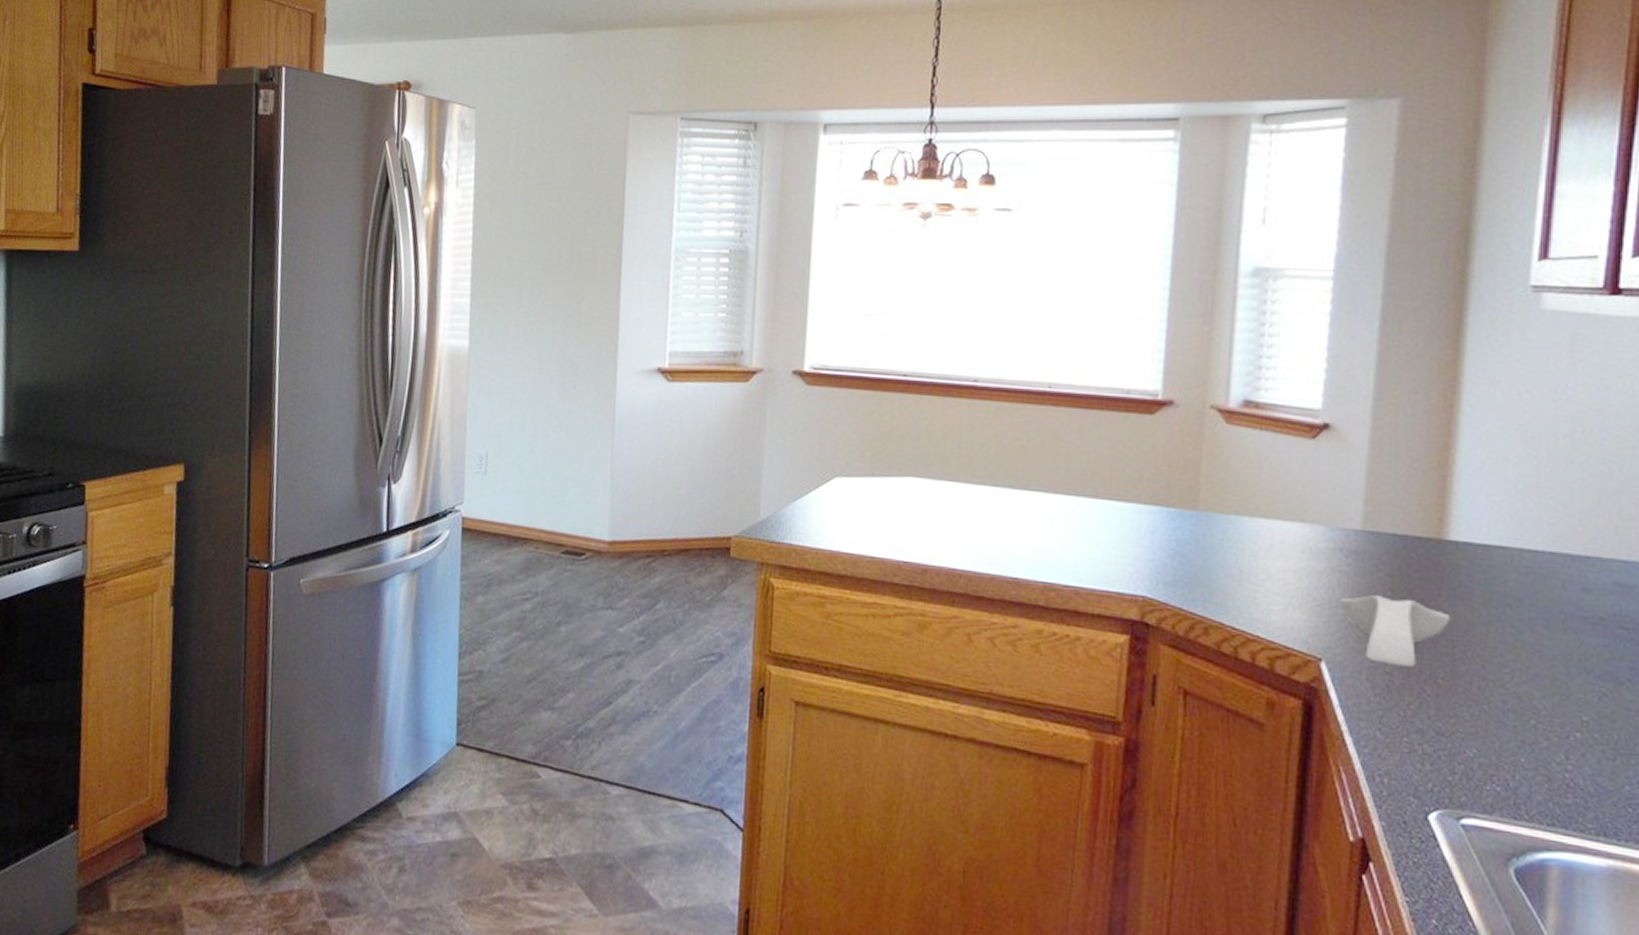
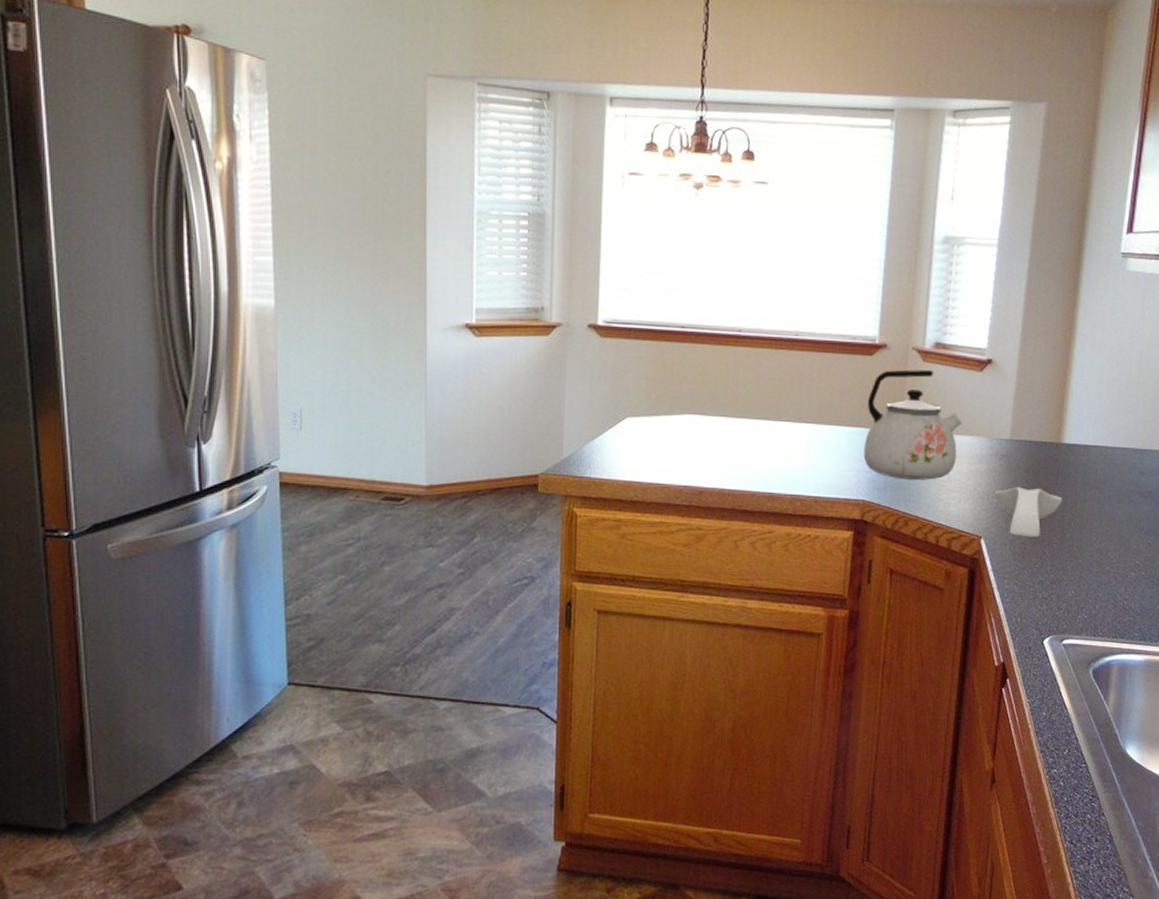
kettle: none [1142,433,1287,577] -> present [863,369,962,480]

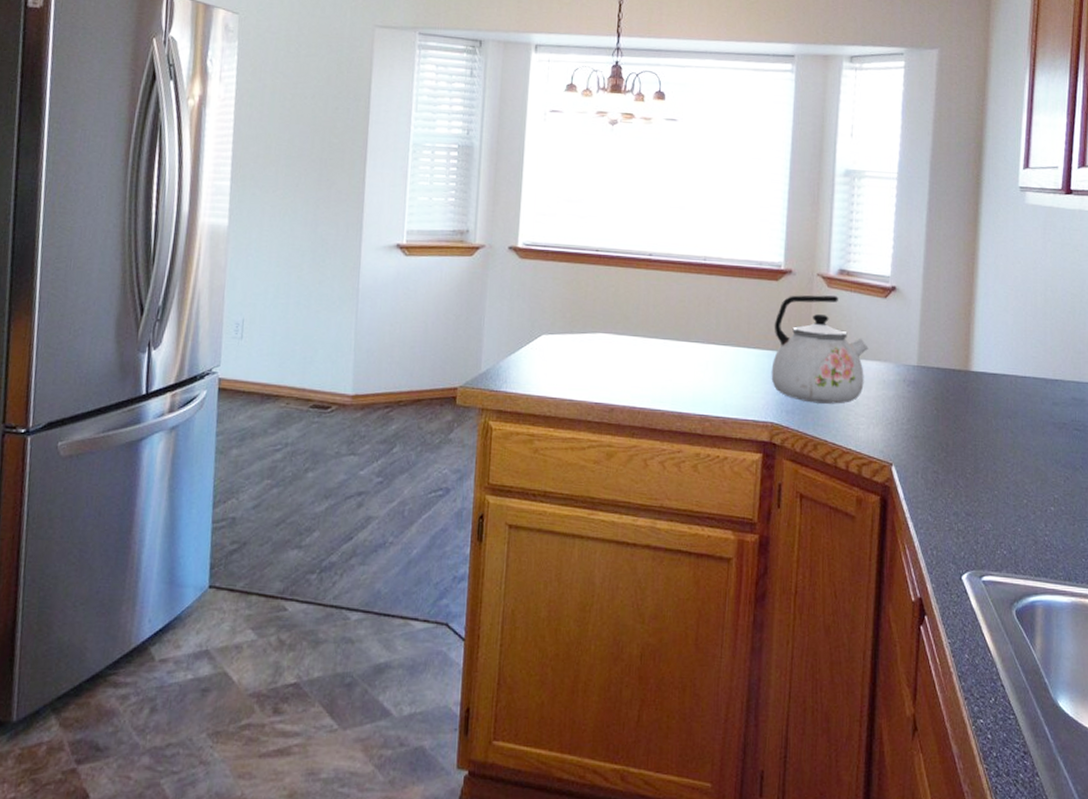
spoon rest: present [994,487,1063,538] -> none [903,414,974,467]

